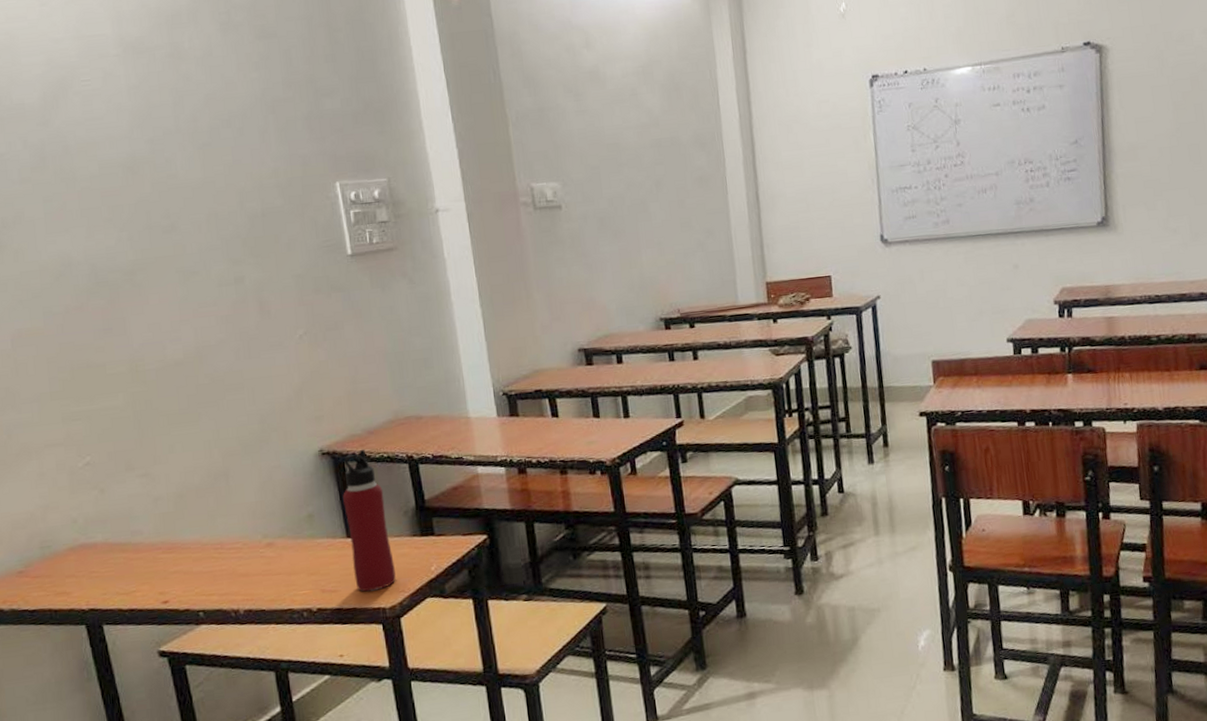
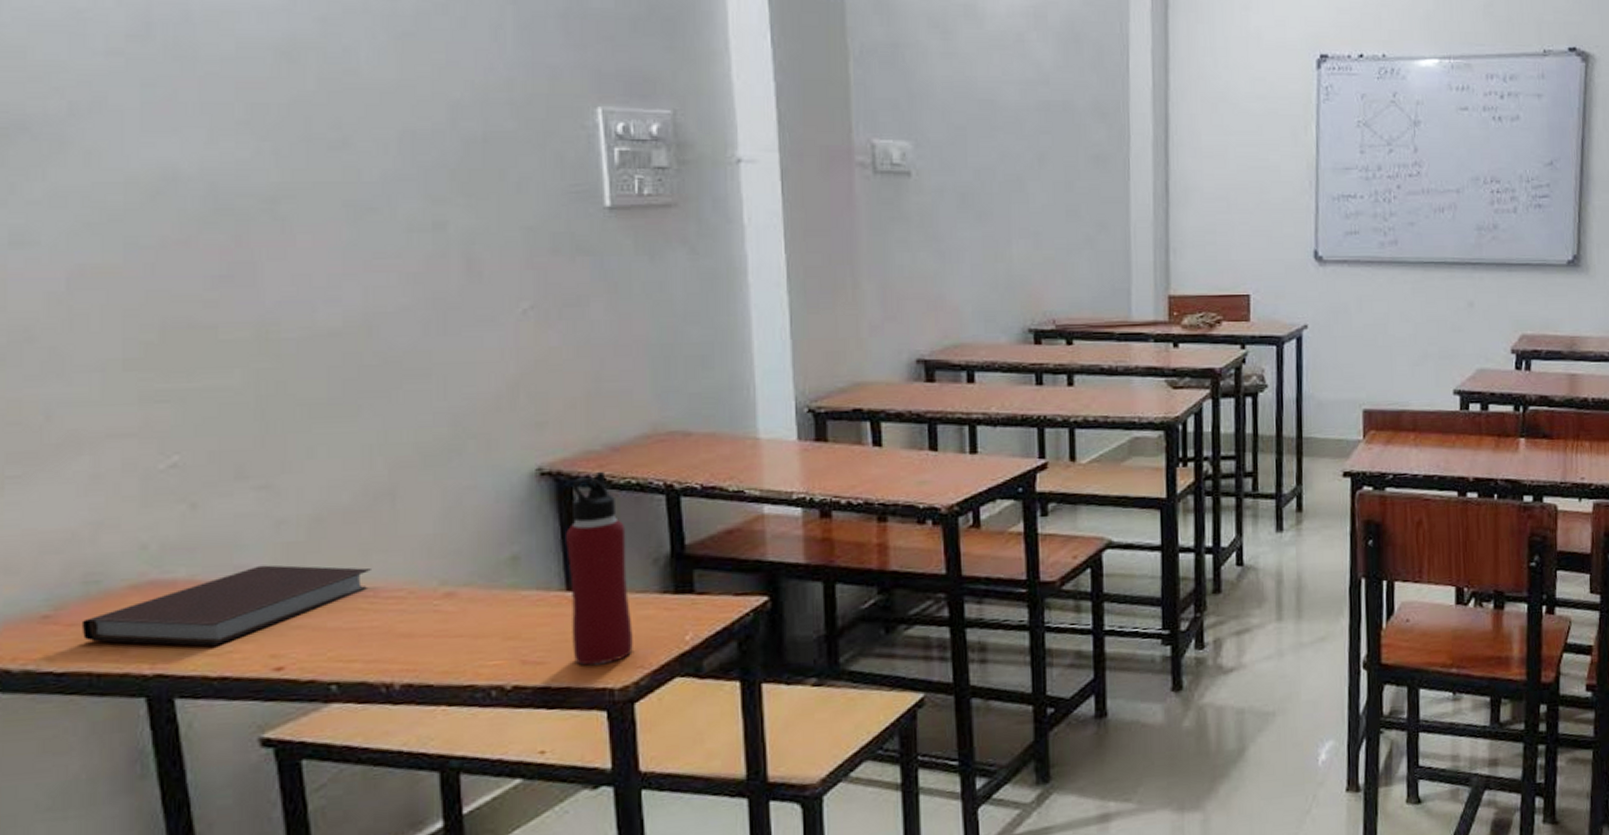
notebook: none [43,528,217,588] -> present [83,565,371,646]

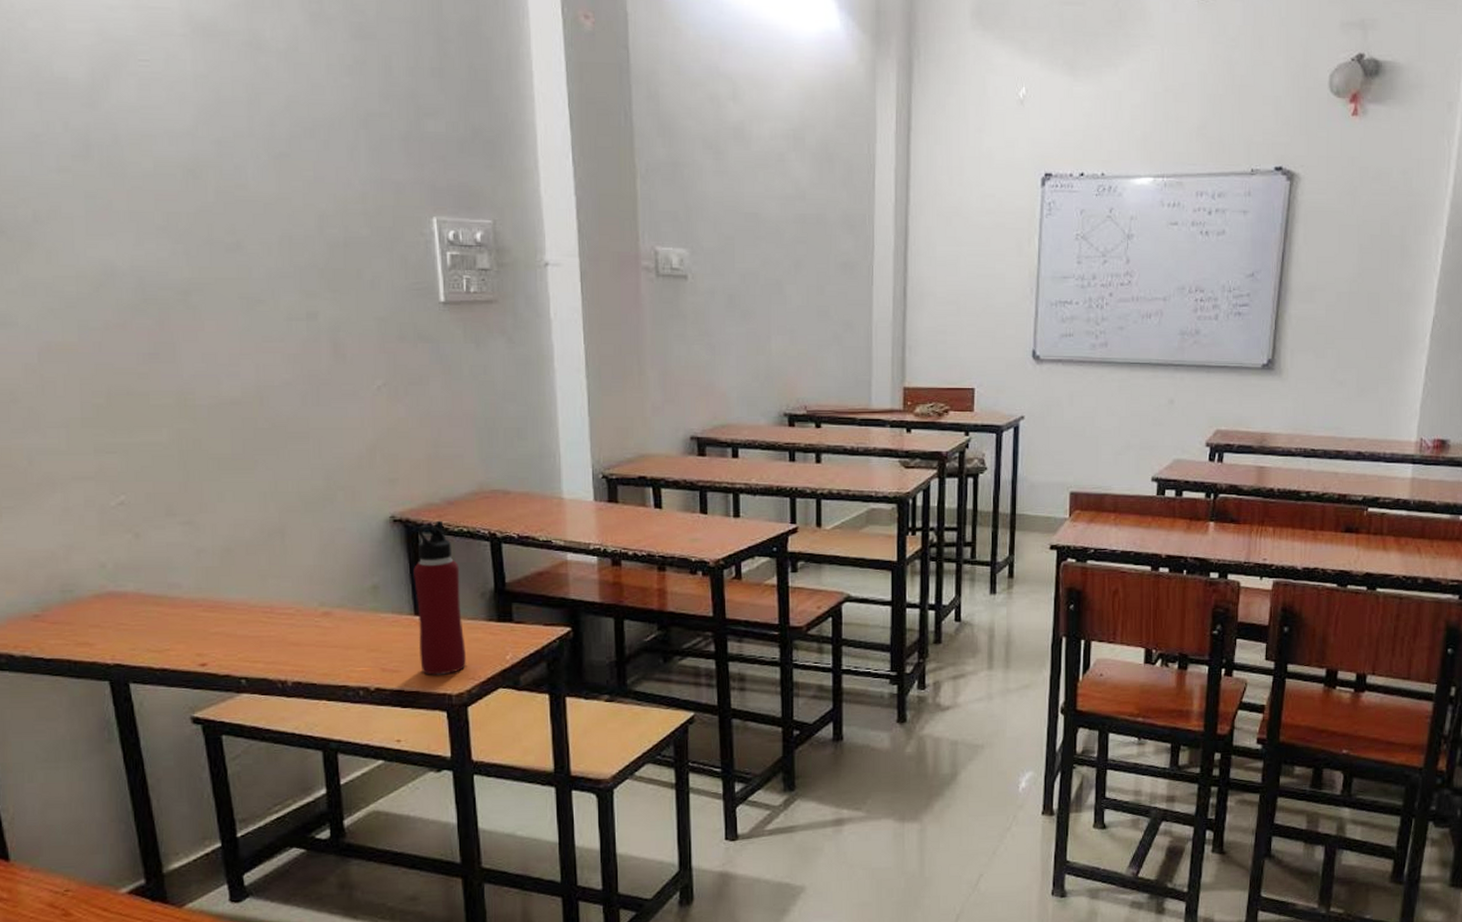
notebook: present [83,565,371,646] -> none [62,584,268,644]

